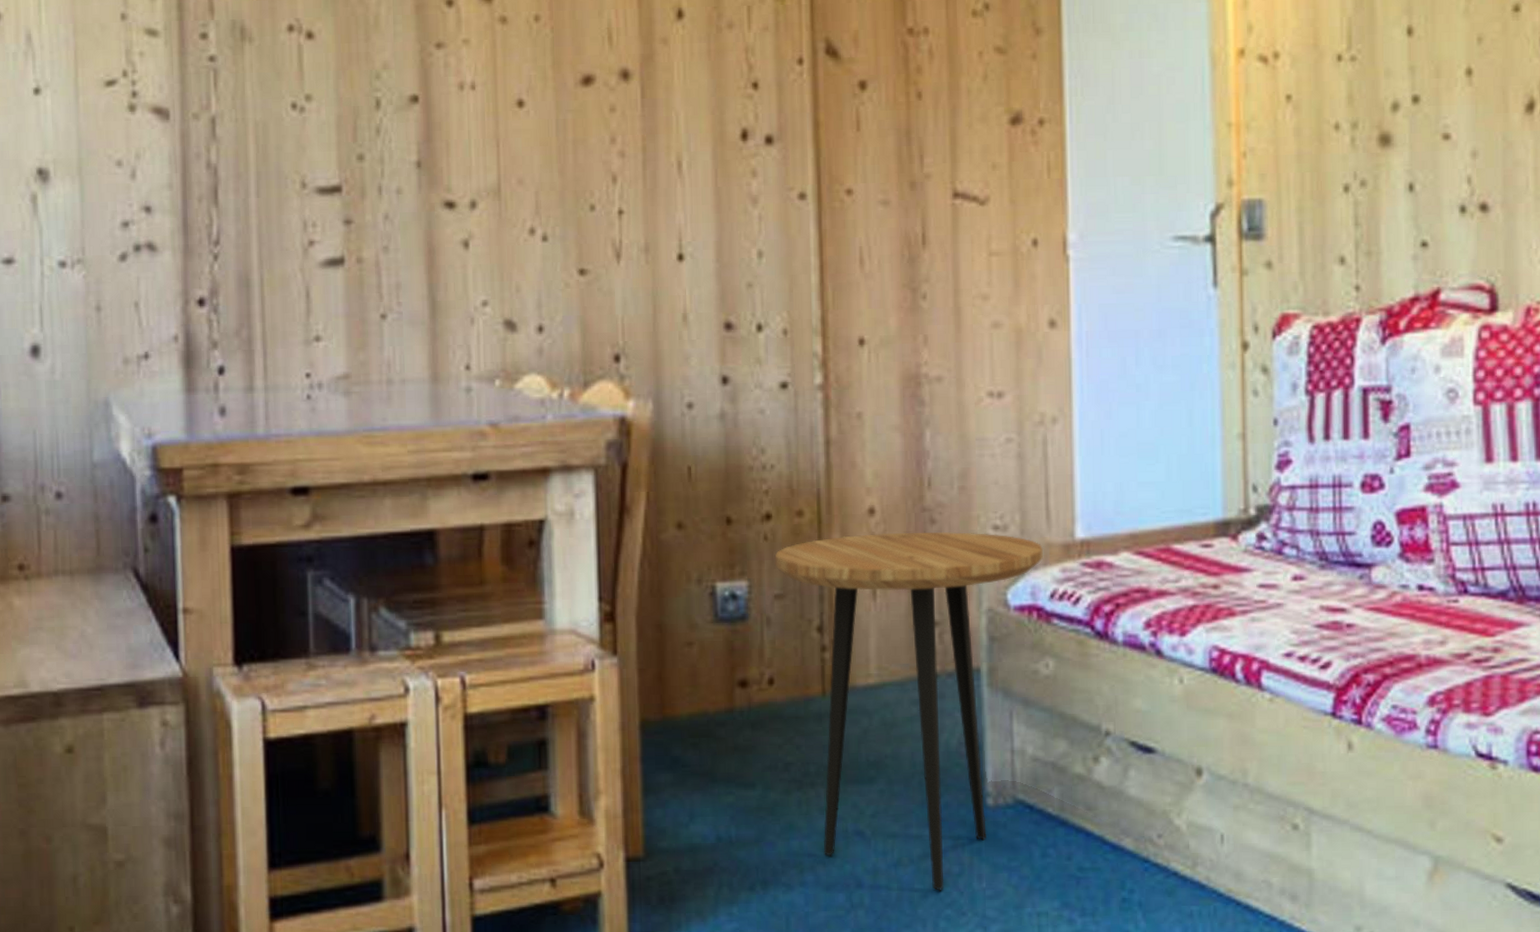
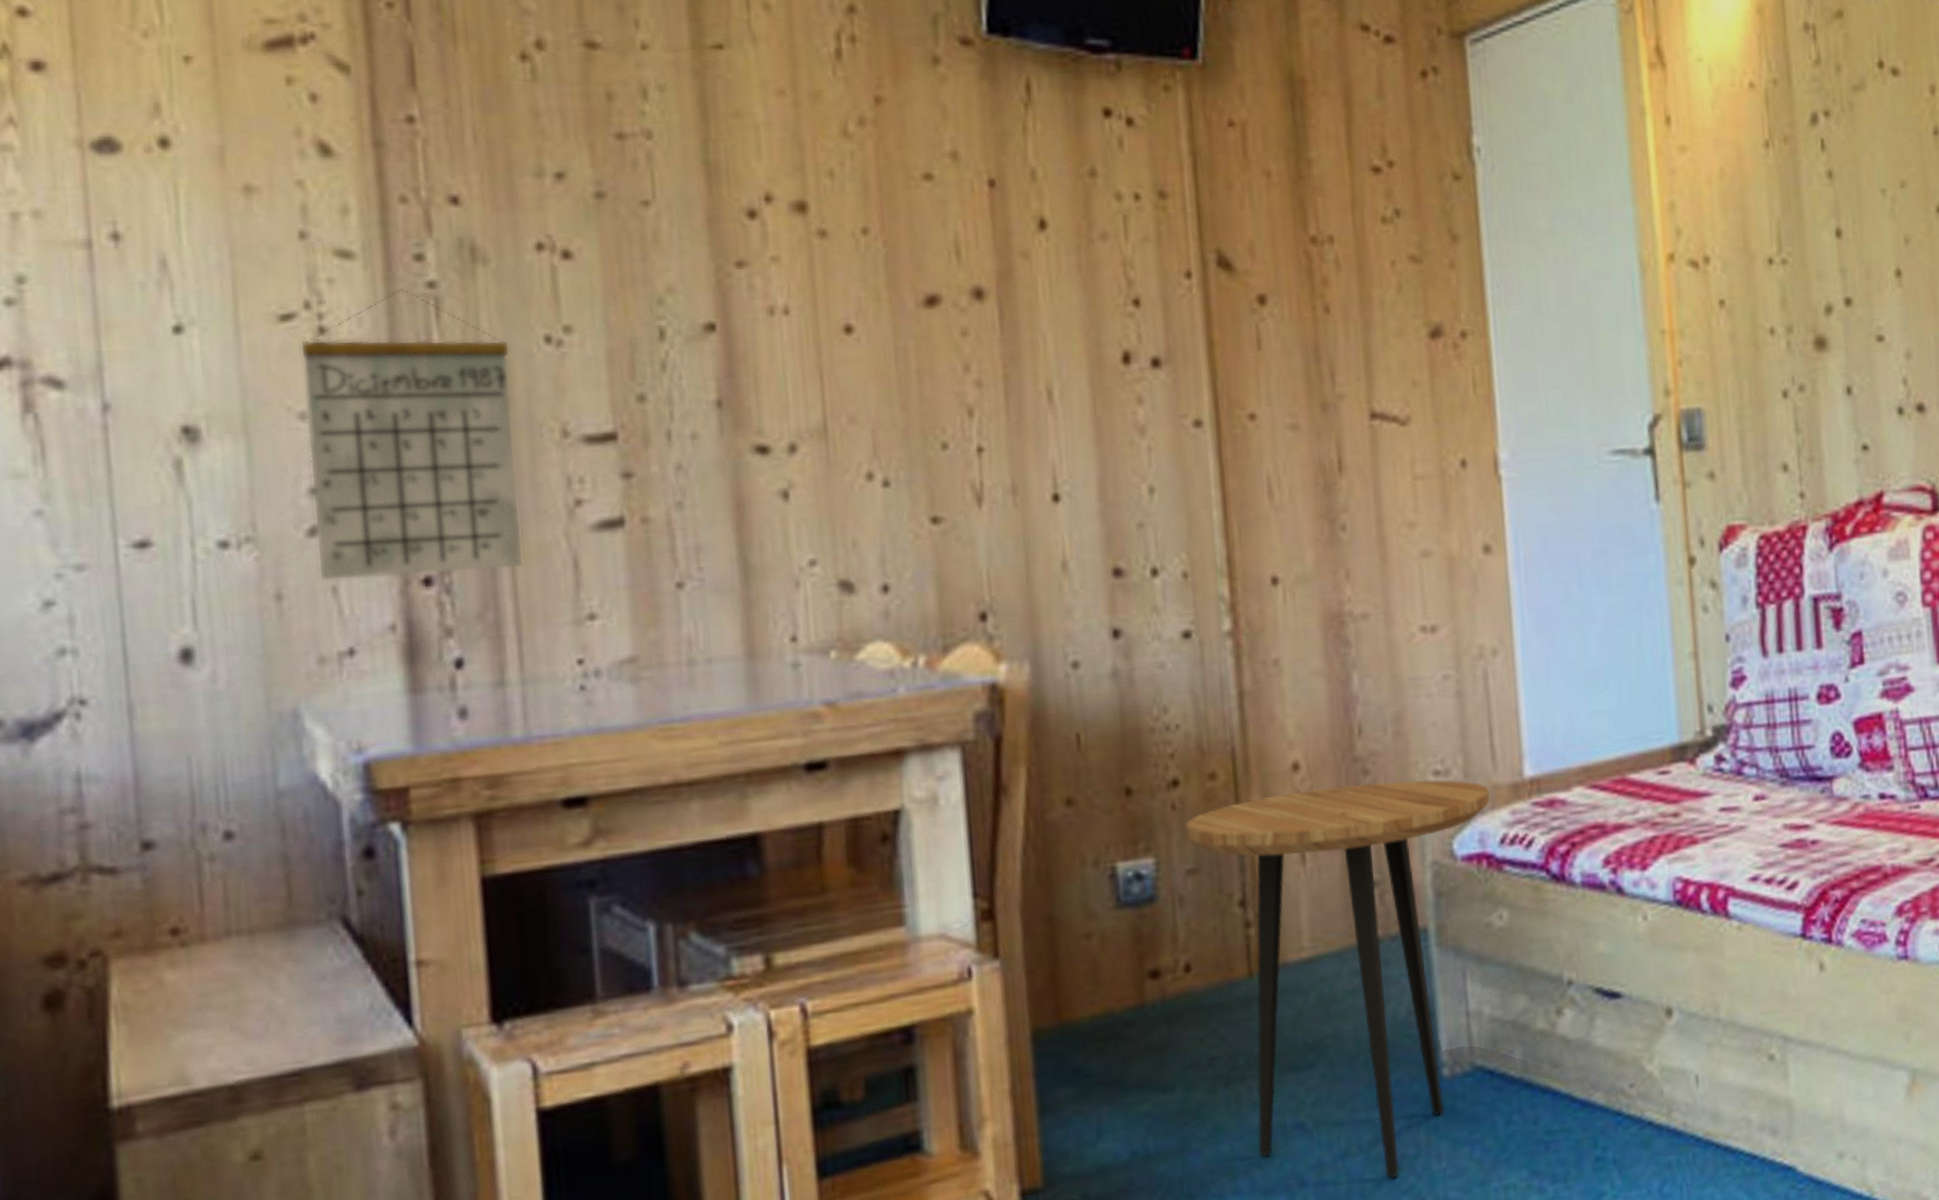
calendar: none [118,61,271,298] -> present [299,288,525,582]

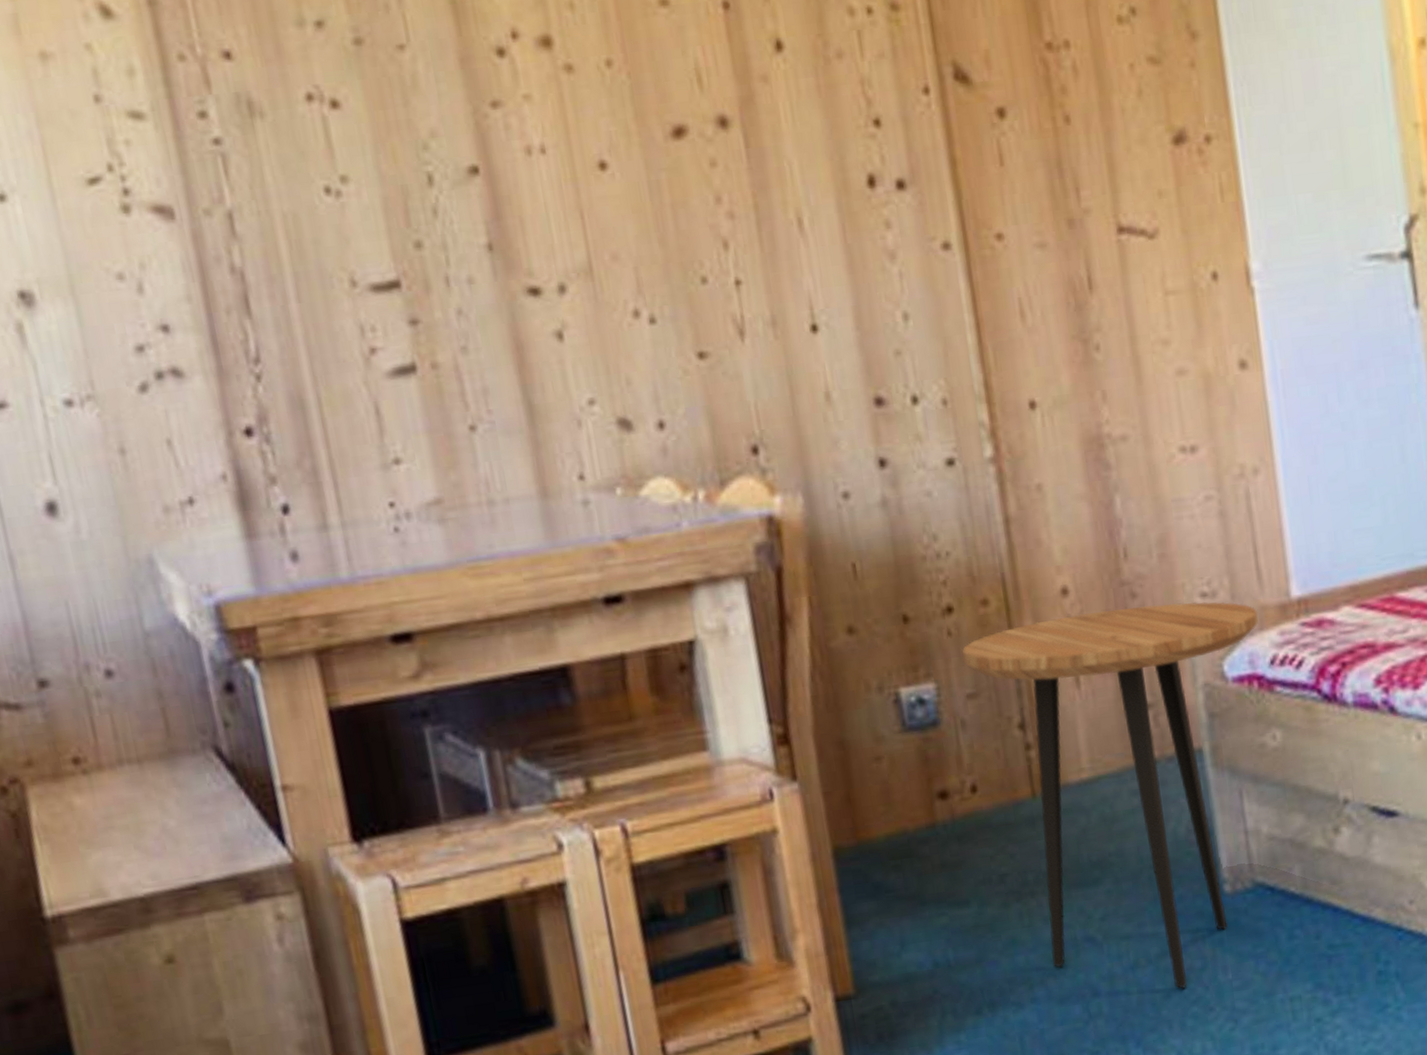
calendar: present [299,288,525,582] -> none [108,146,332,435]

